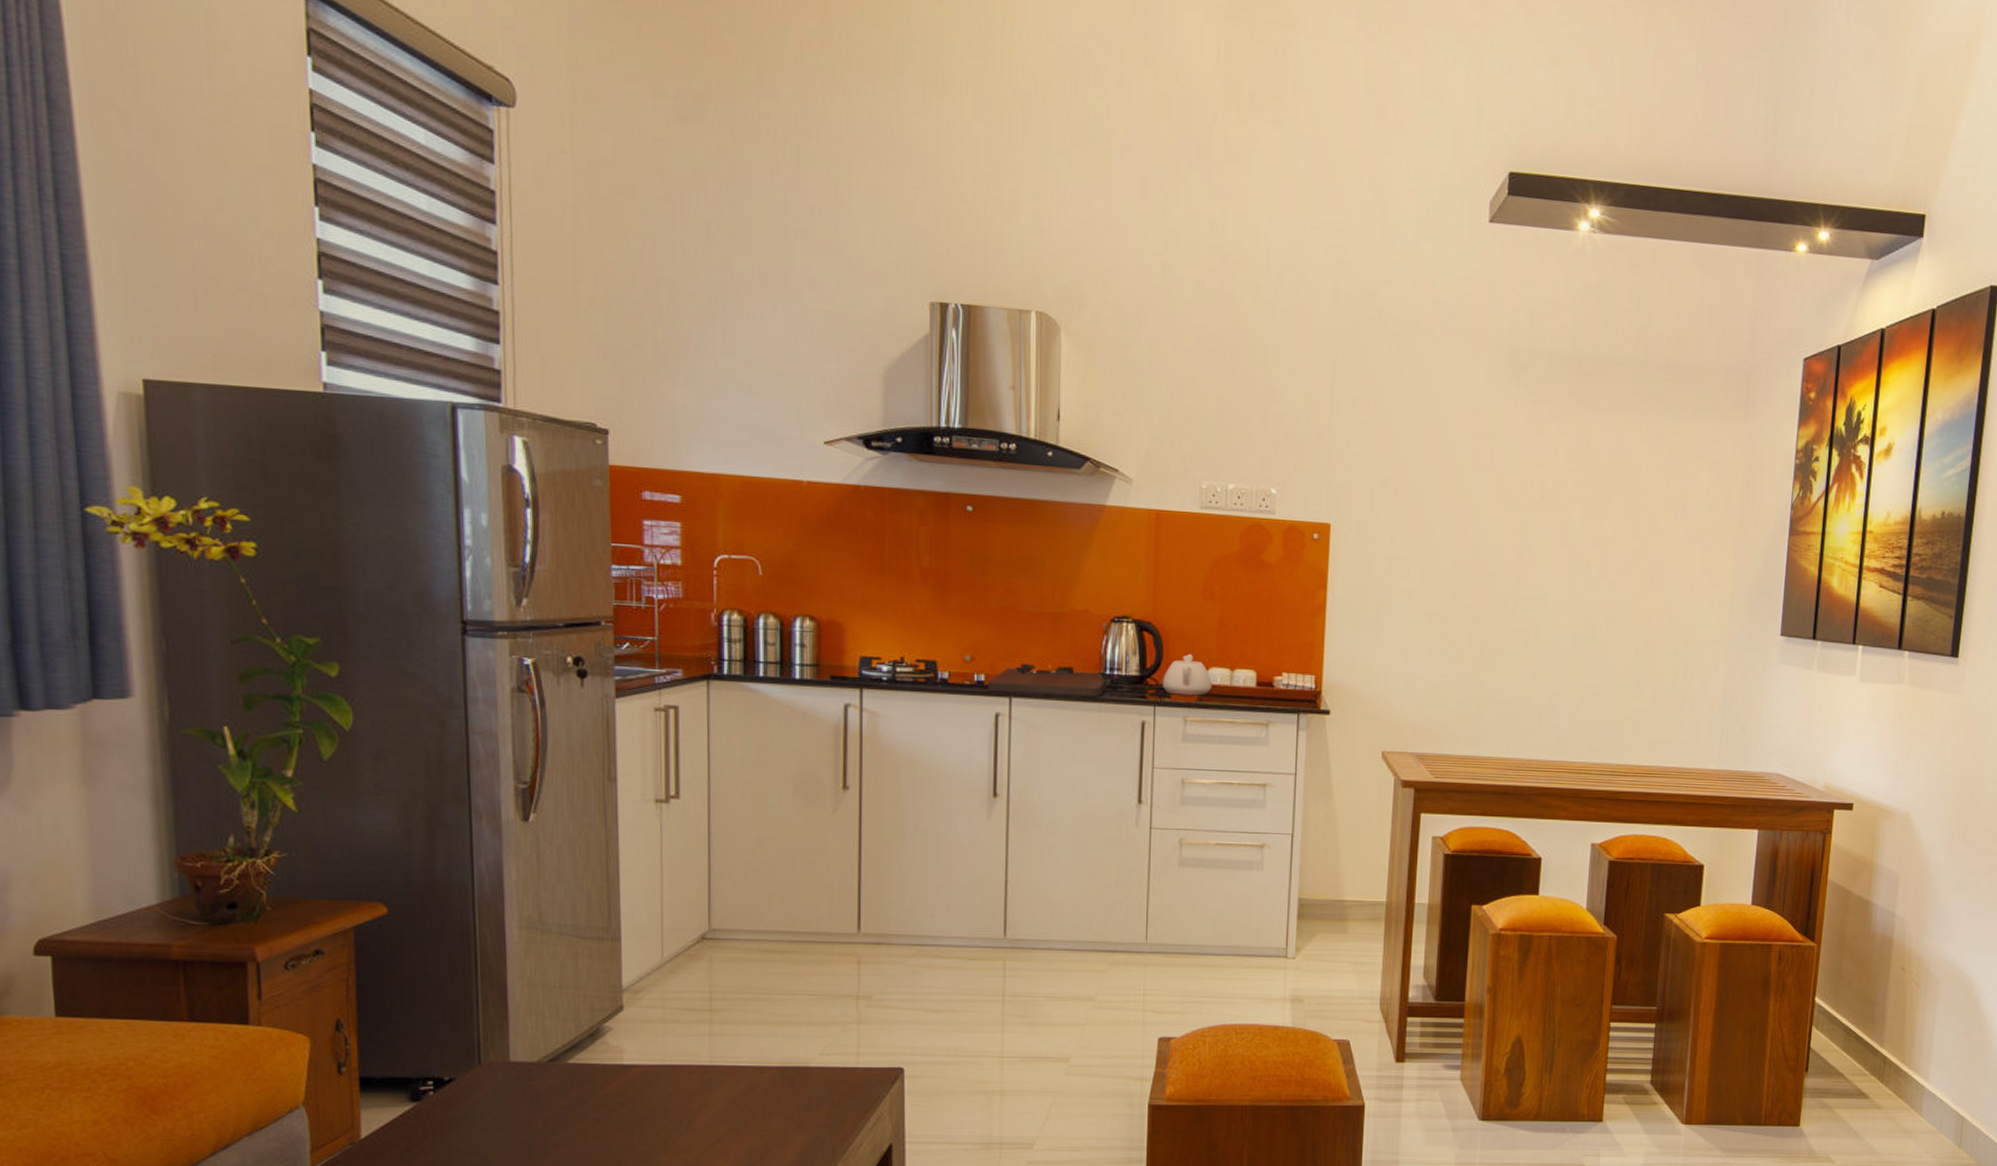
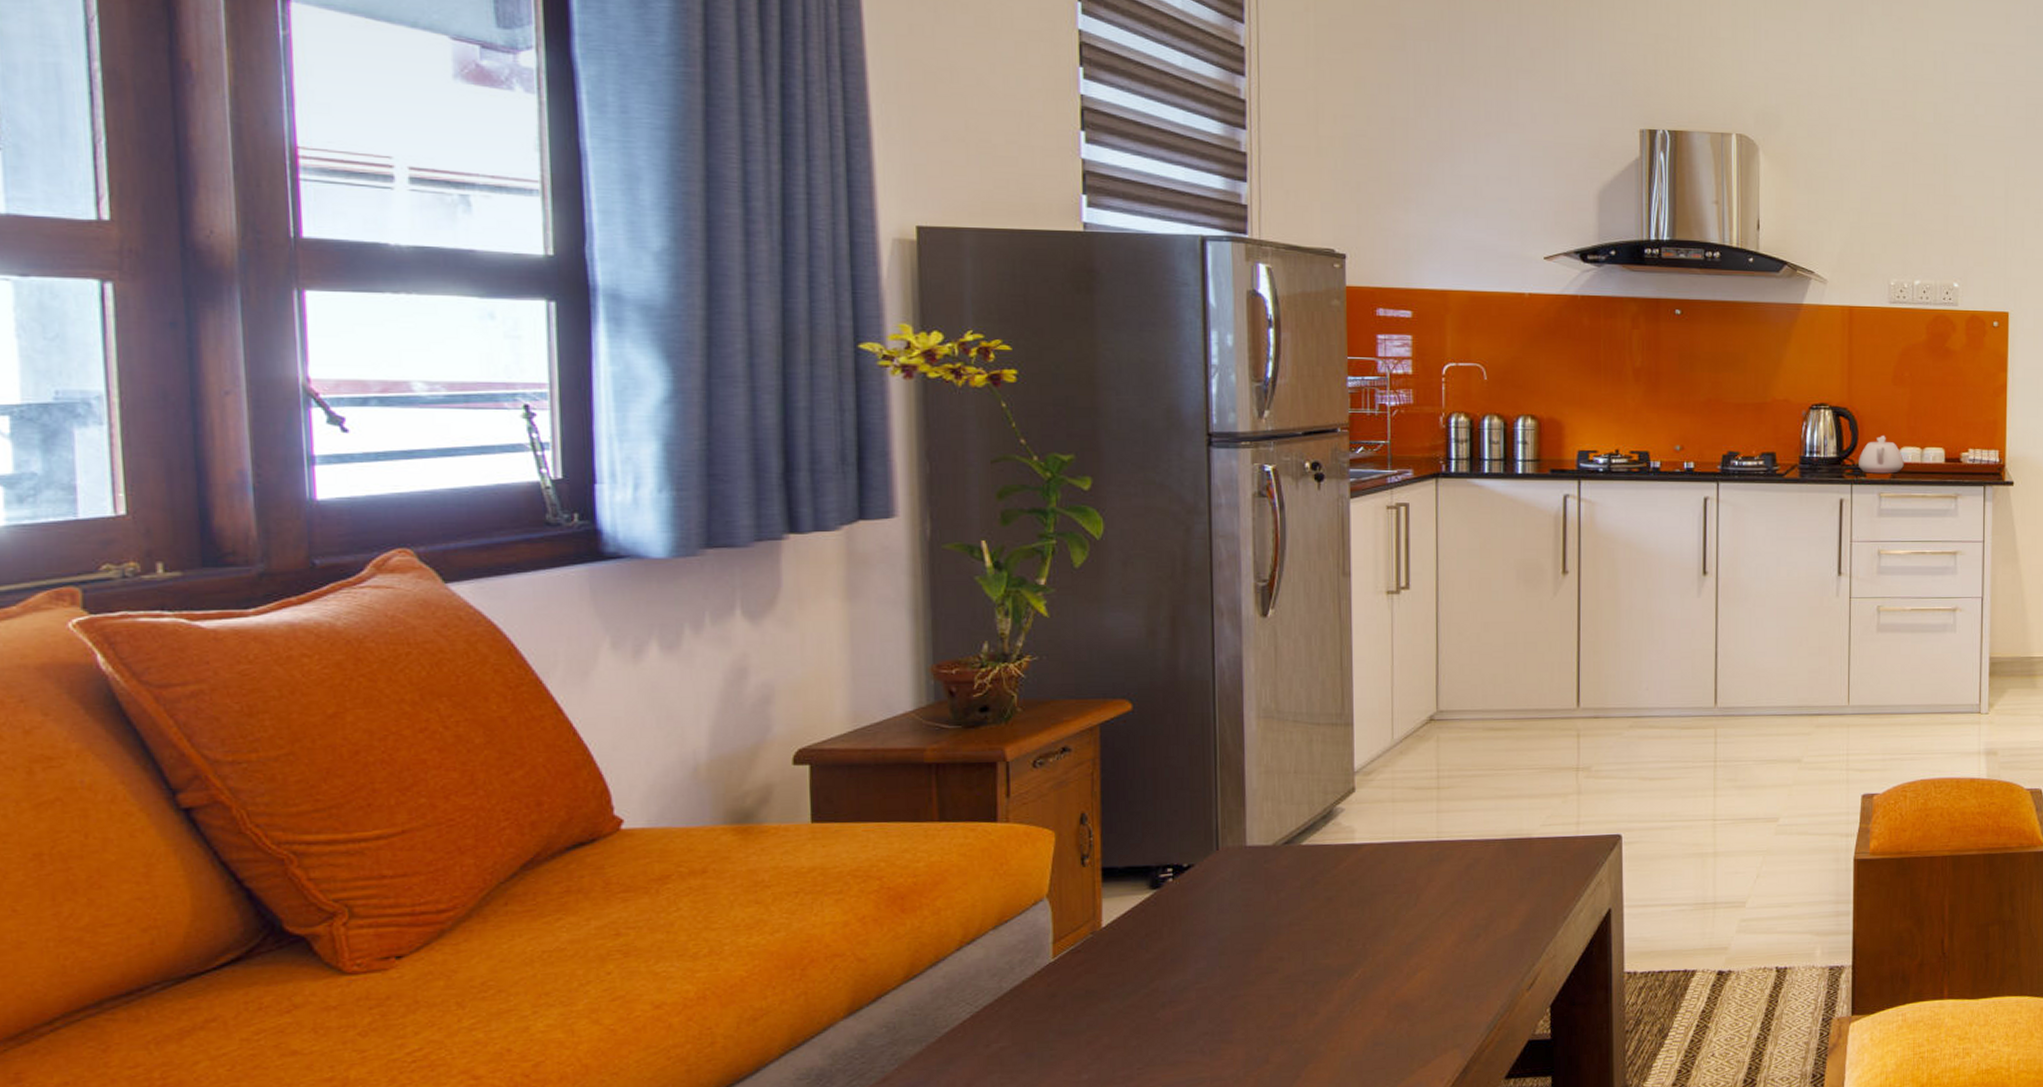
cutting board: present [987,668,1111,697] -> none [1696,455,1810,478]

